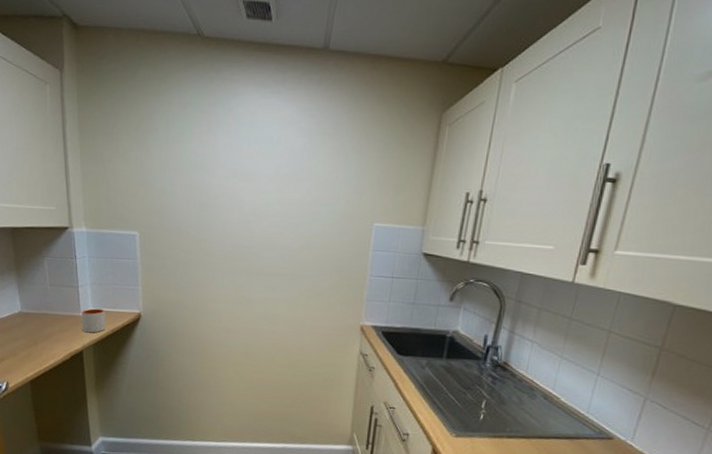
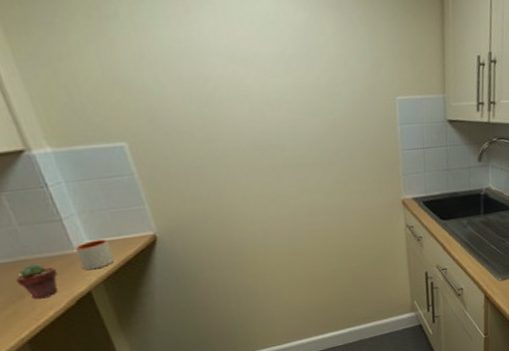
potted succulent: none [37,318,65,348] -> present [16,263,58,300]

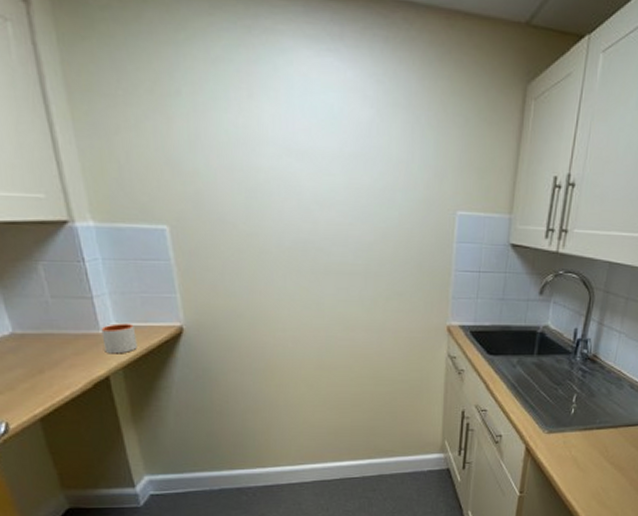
potted succulent: present [16,263,58,300] -> none [39,338,80,377]

